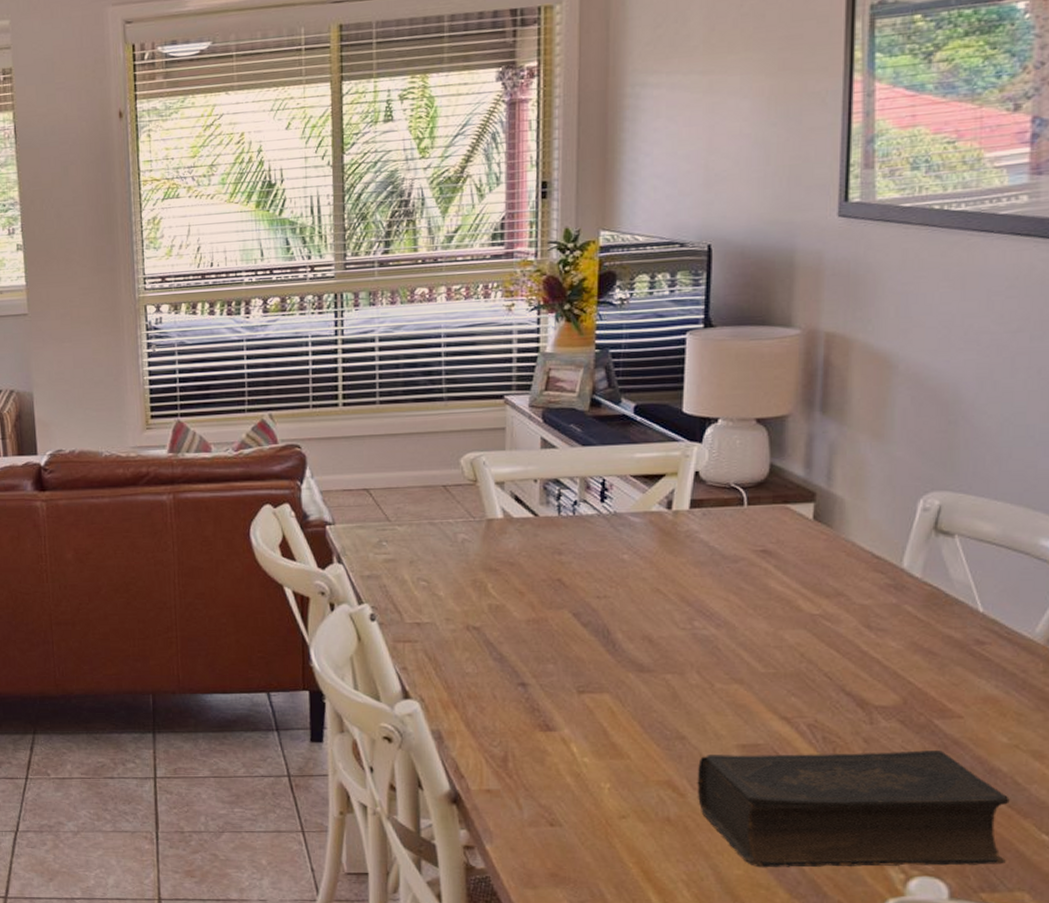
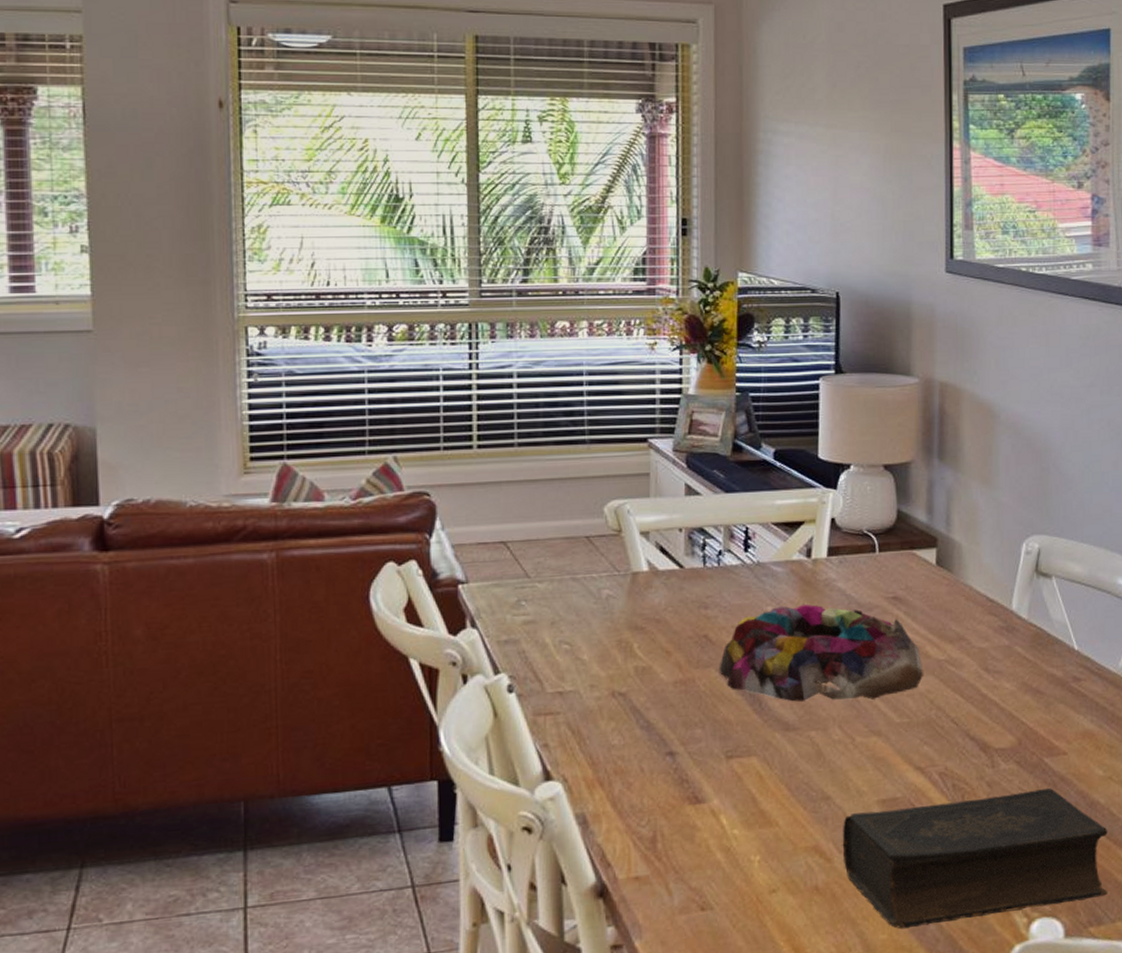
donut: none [572,553,793,648] -> present [719,604,923,702]

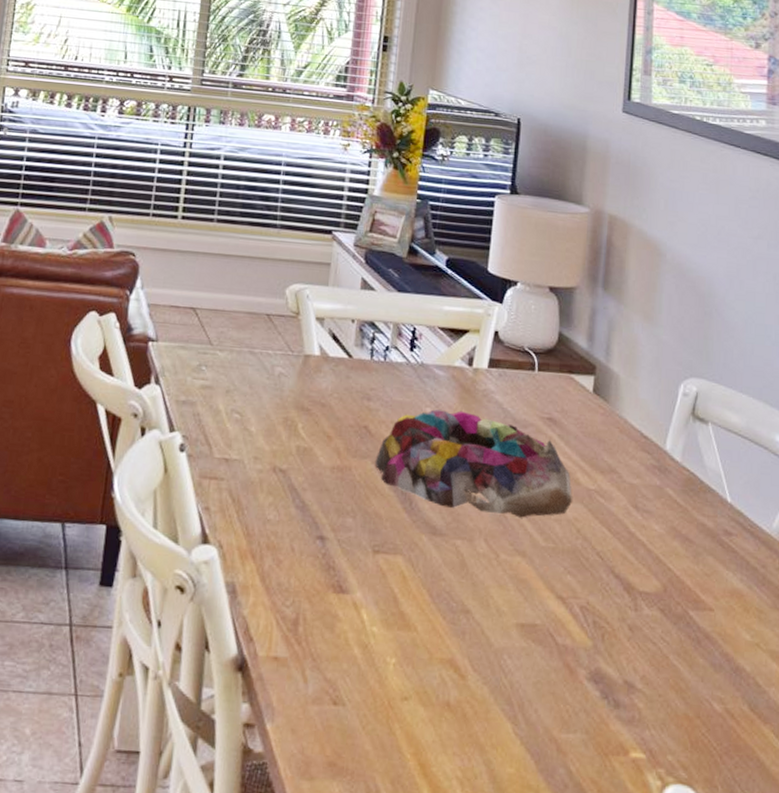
book: present [842,788,1108,930] -> none [477,632,752,774]

